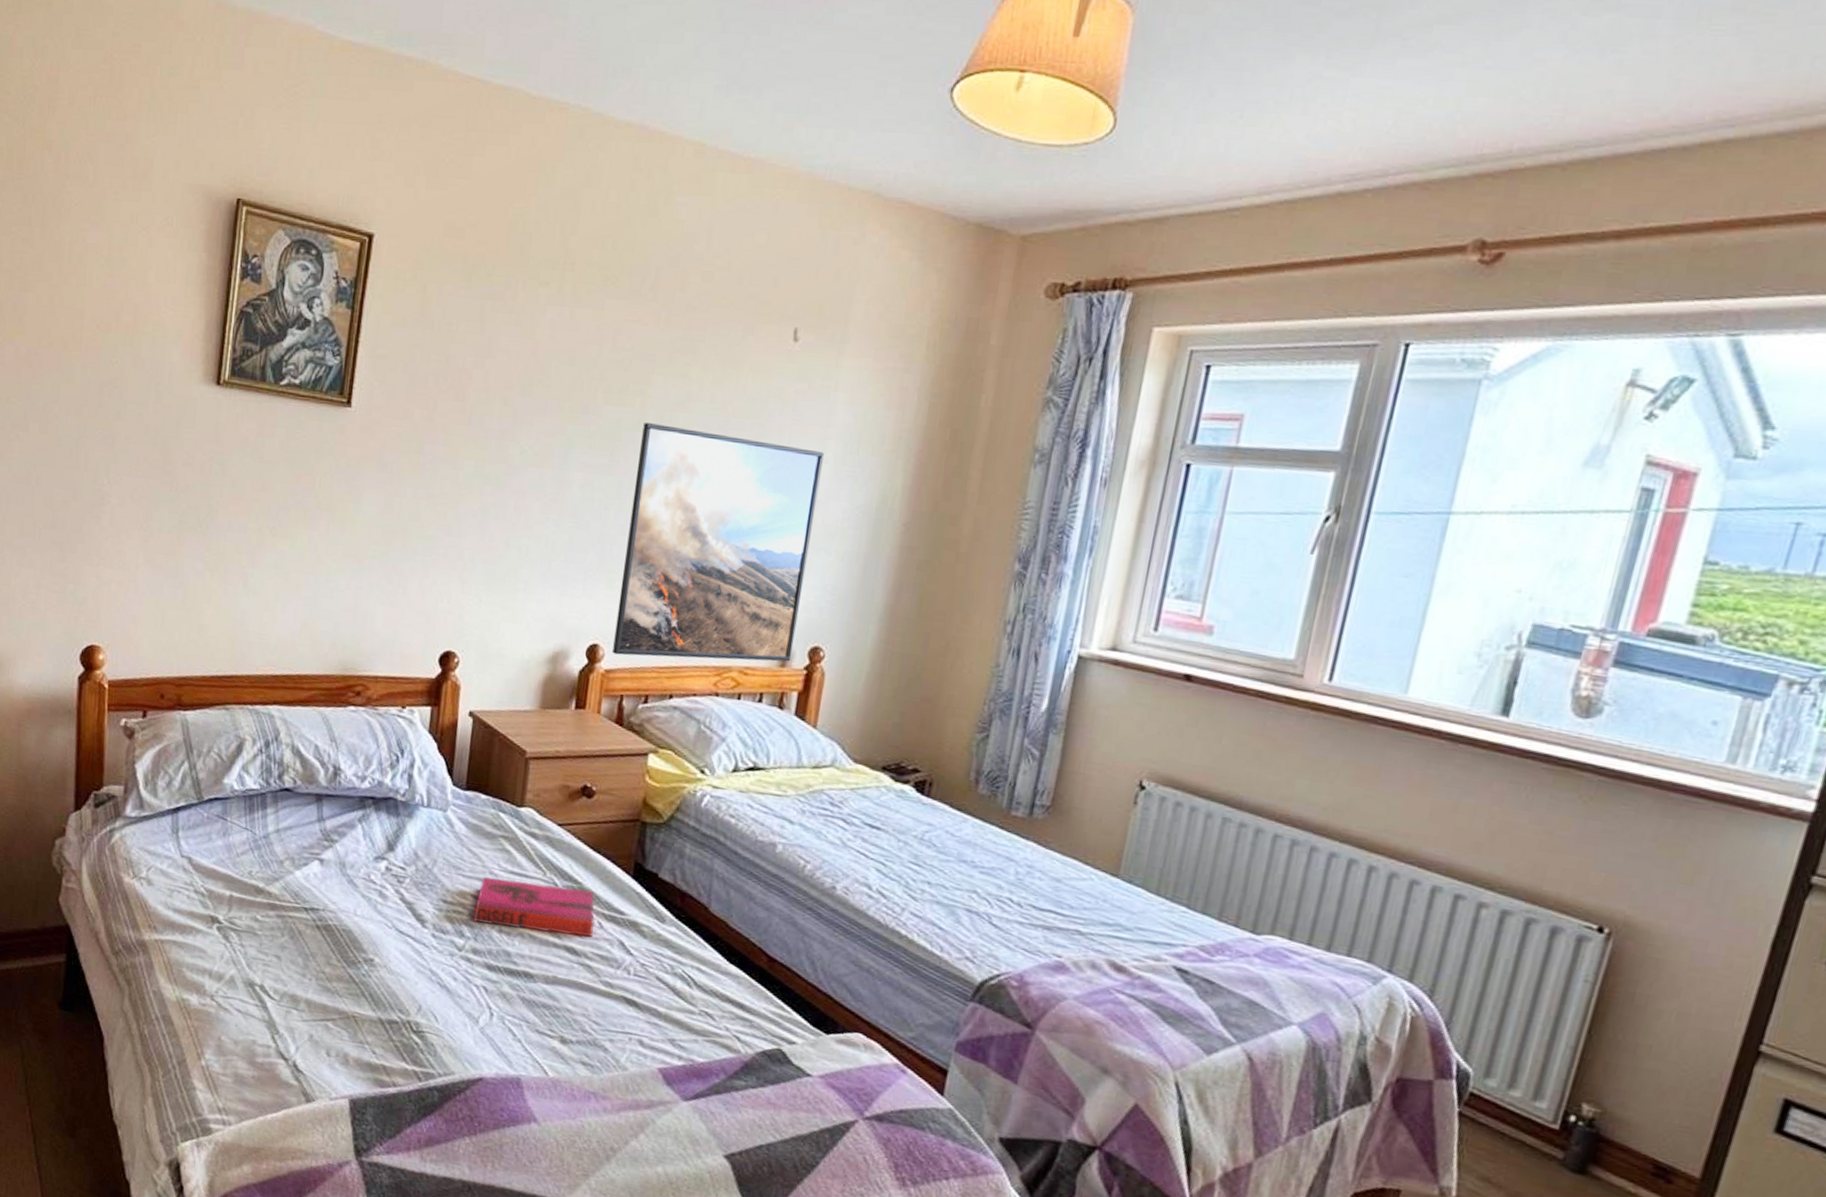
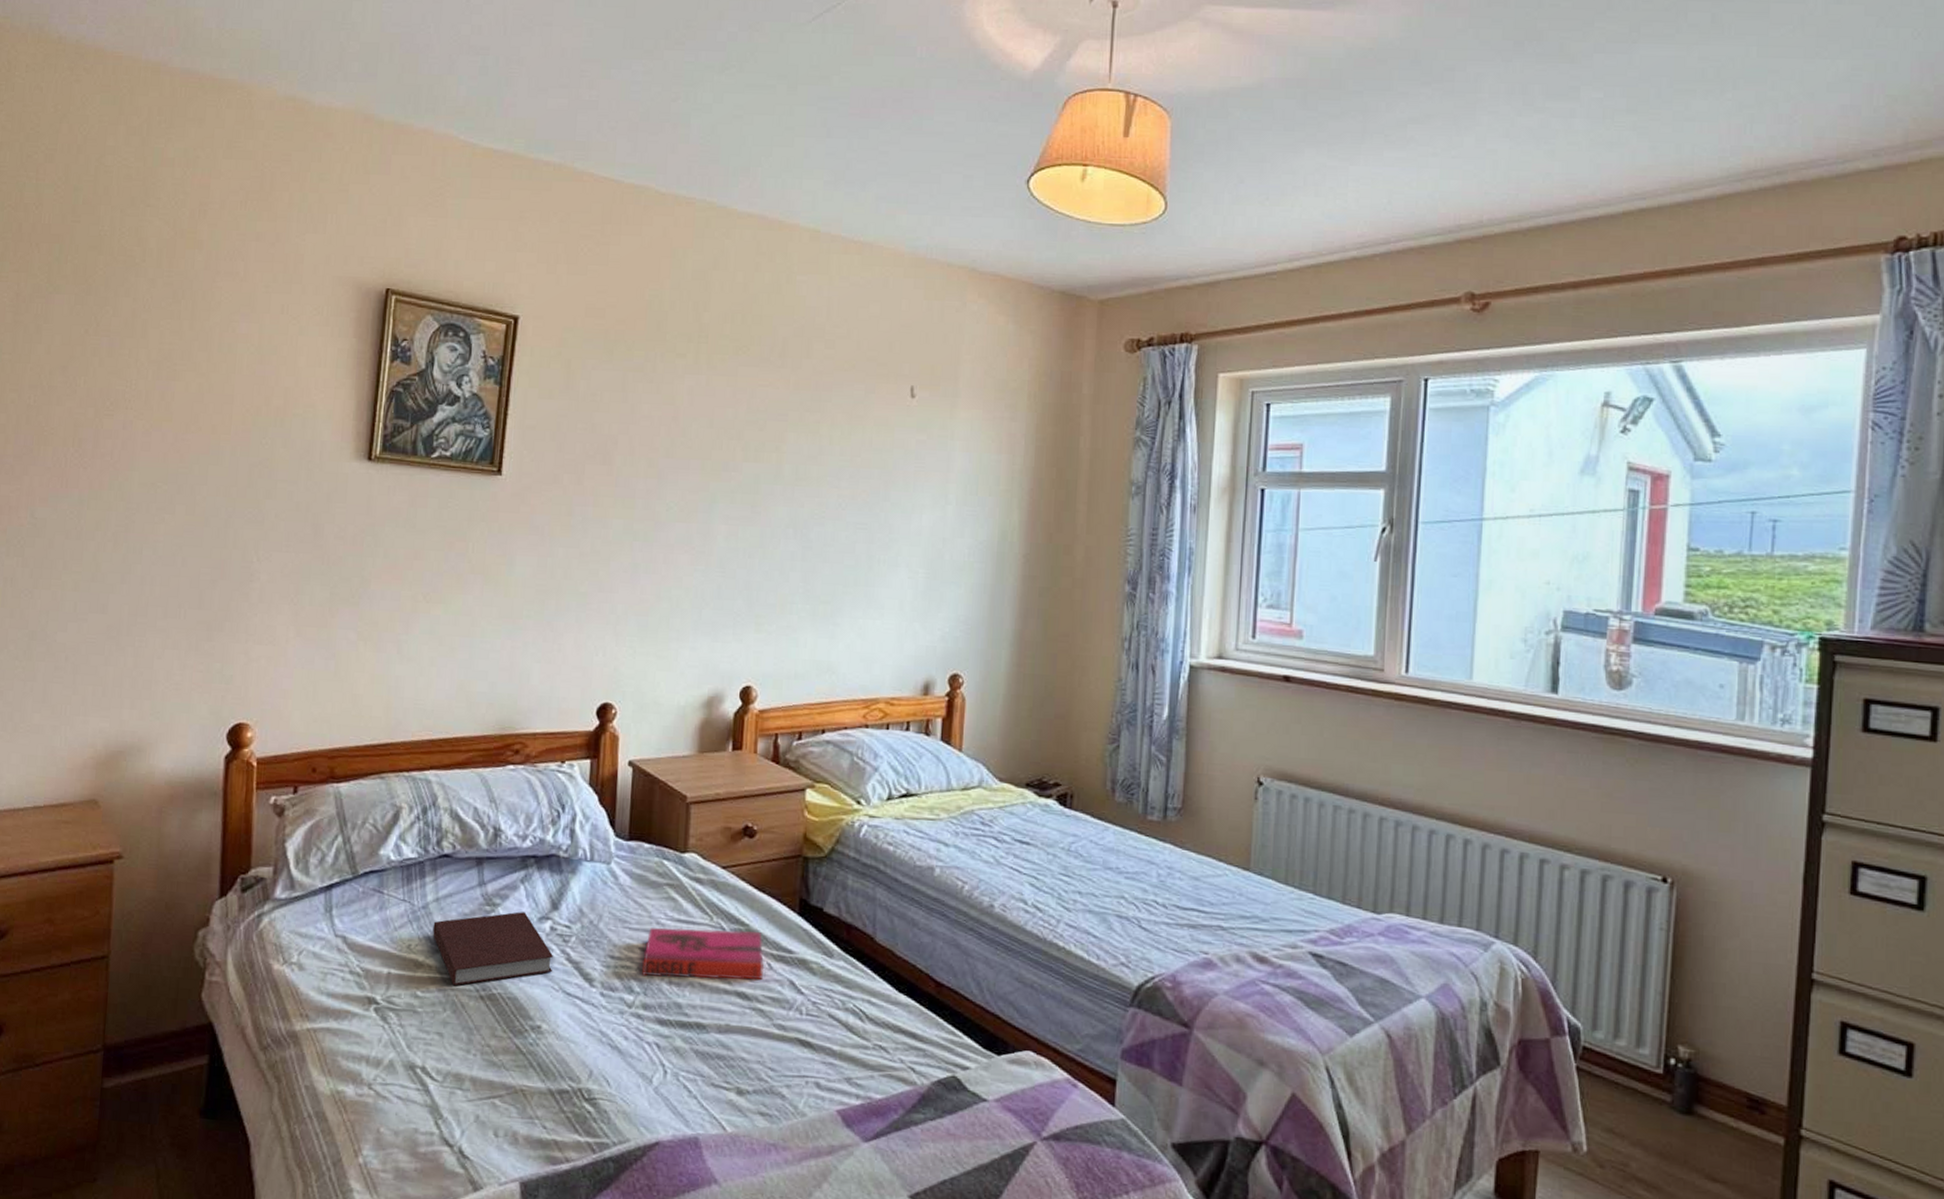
notebook: none [273,849,389,914] -> present [433,912,554,986]
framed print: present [612,423,824,662] -> none [765,476,947,695]

